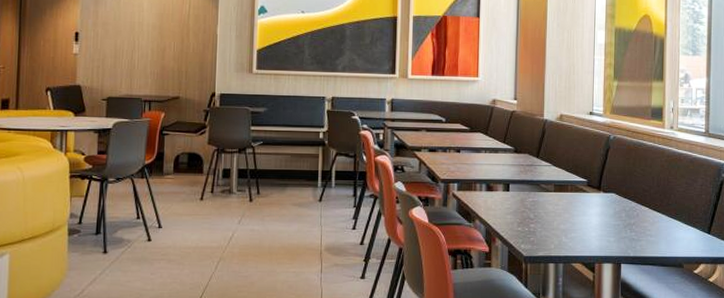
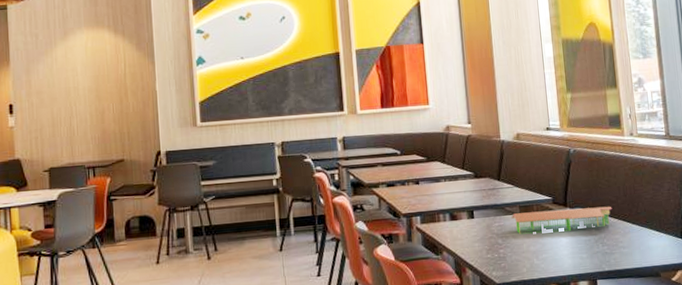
architectural model: none [545,191,644,214] -> present [511,206,613,235]

